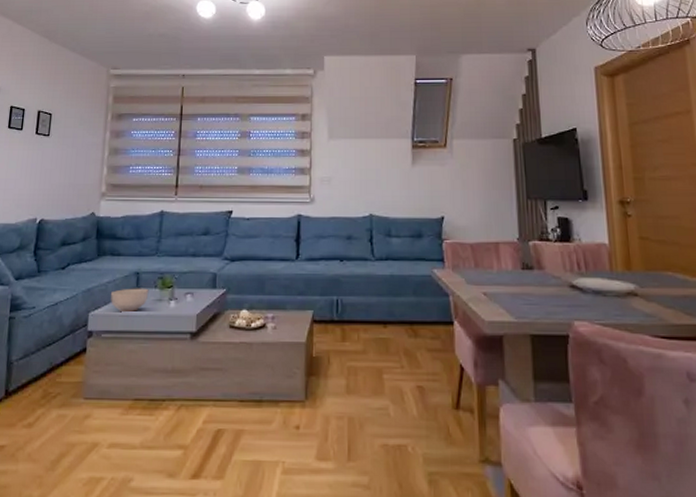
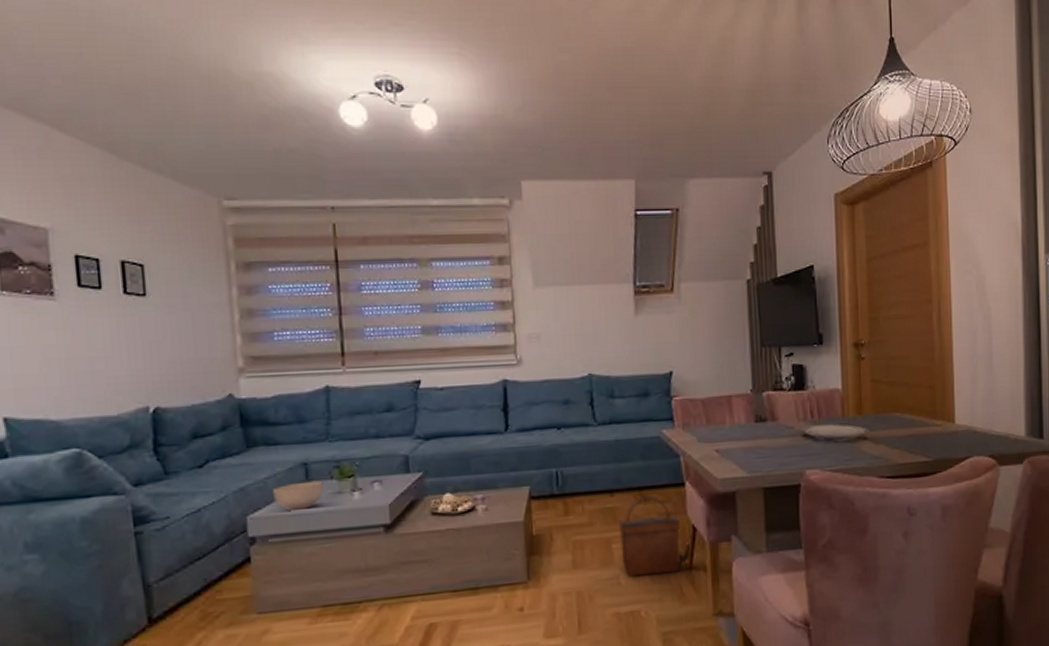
handbag: none [390,329,449,411] -> present [618,495,682,579]

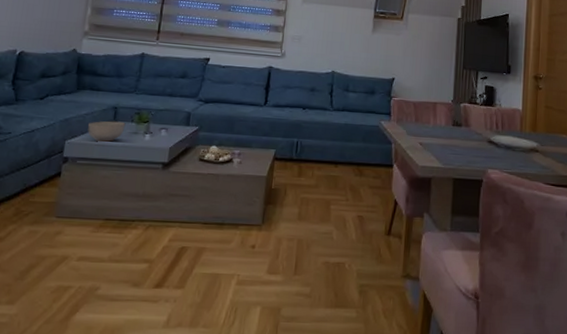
handbag: present [618,495,682,579] -> none [336,170,385,236]

